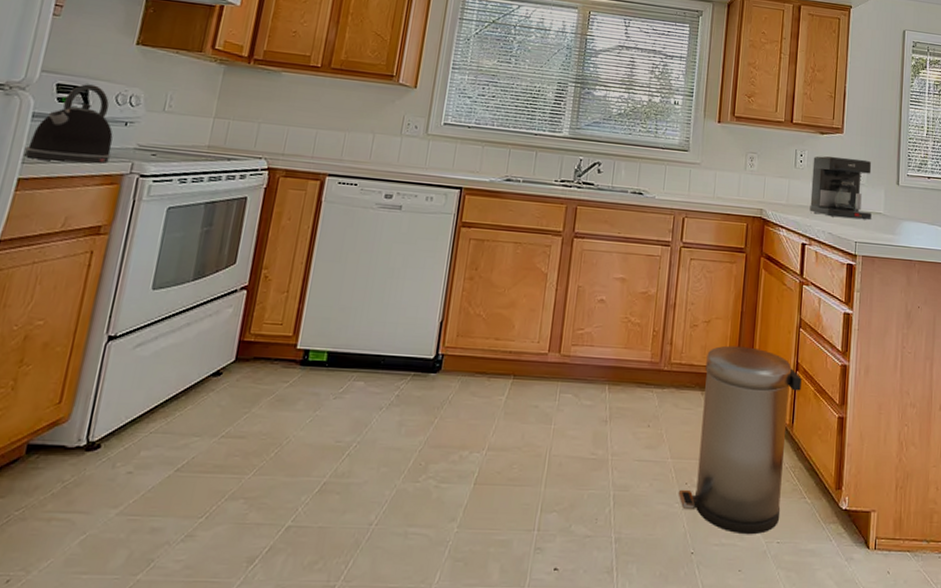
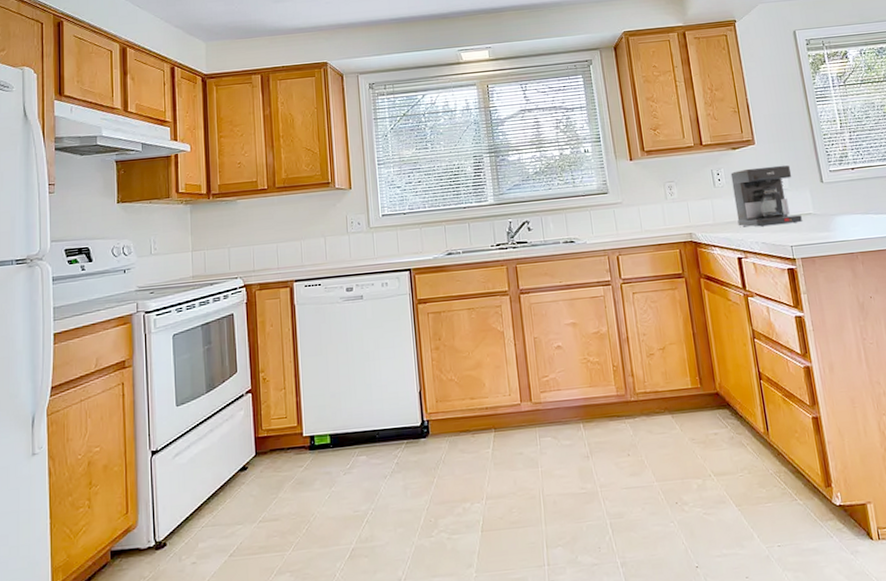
kettle: present [25,84,113,165] -> none [54,244,120,315]
pedal bin: present [678,345,802,534] -> none [669,365,775,543]

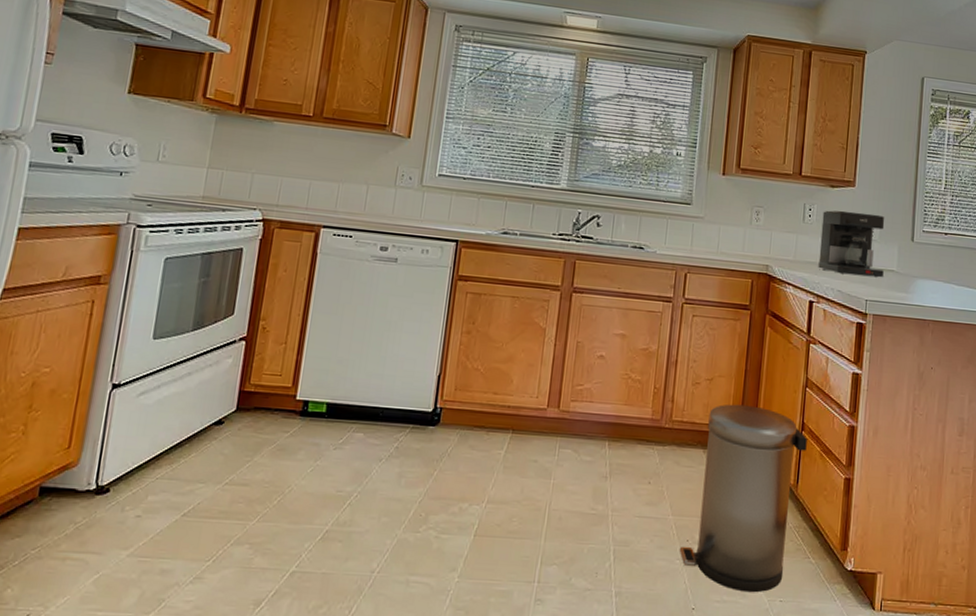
pedal bin: none [669,365,775,543] -> present [679,404,807,592]

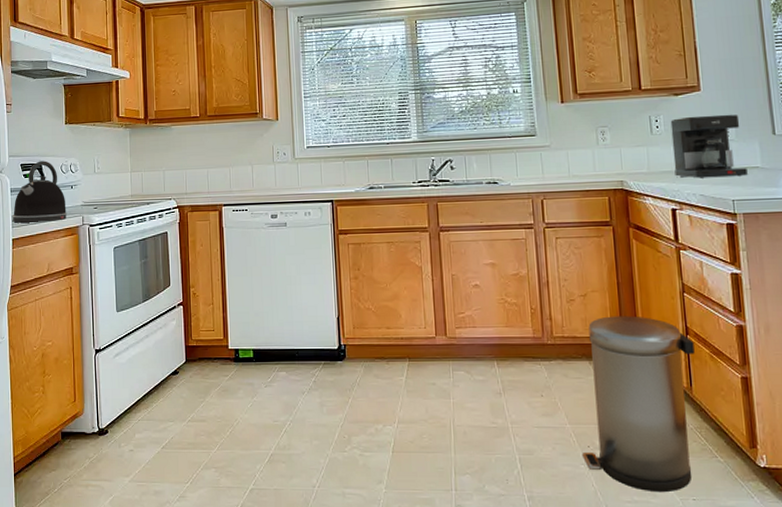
kettle: none [24,133,109,215] -> present [12,161,68,223]

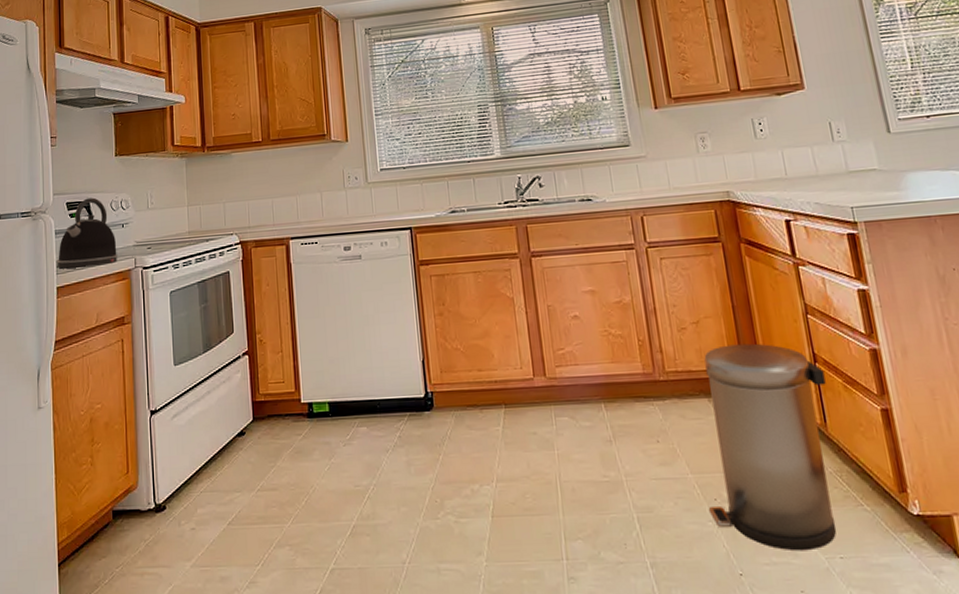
coffee maker: present [670,114,748,178] -> none [775,112,865,185]

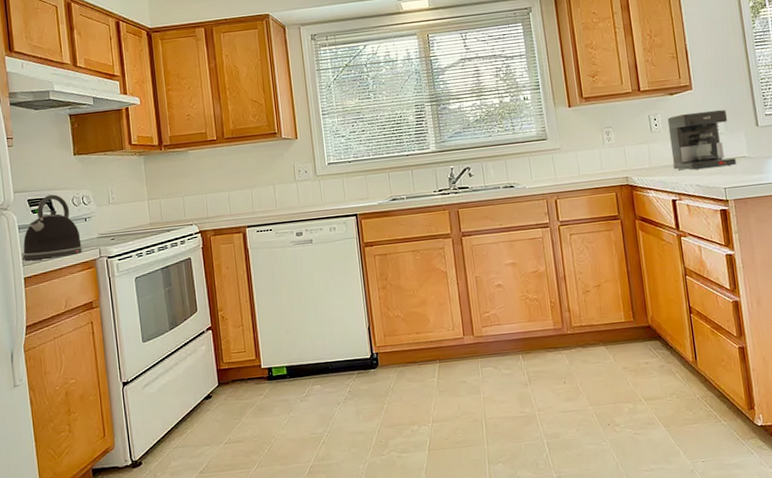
pedal bin: present [704,343,836,550] -> none [603,300,700,459]
coffee maker: none [775,112,865,185] -> present [667,109,736,170]

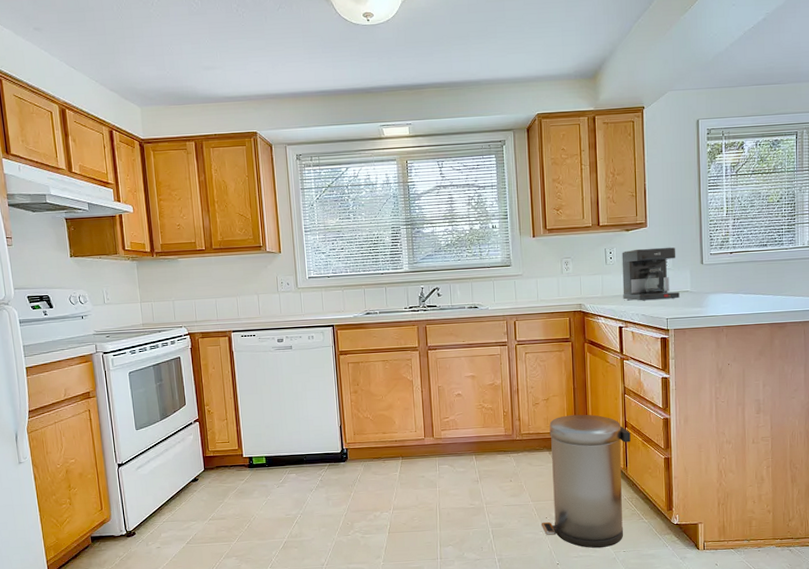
kettle: present [22,194,83,261] -> none [23,292,80,352]
pedal bin: none [603,300,700,459] -> present [541,414,631,548]

